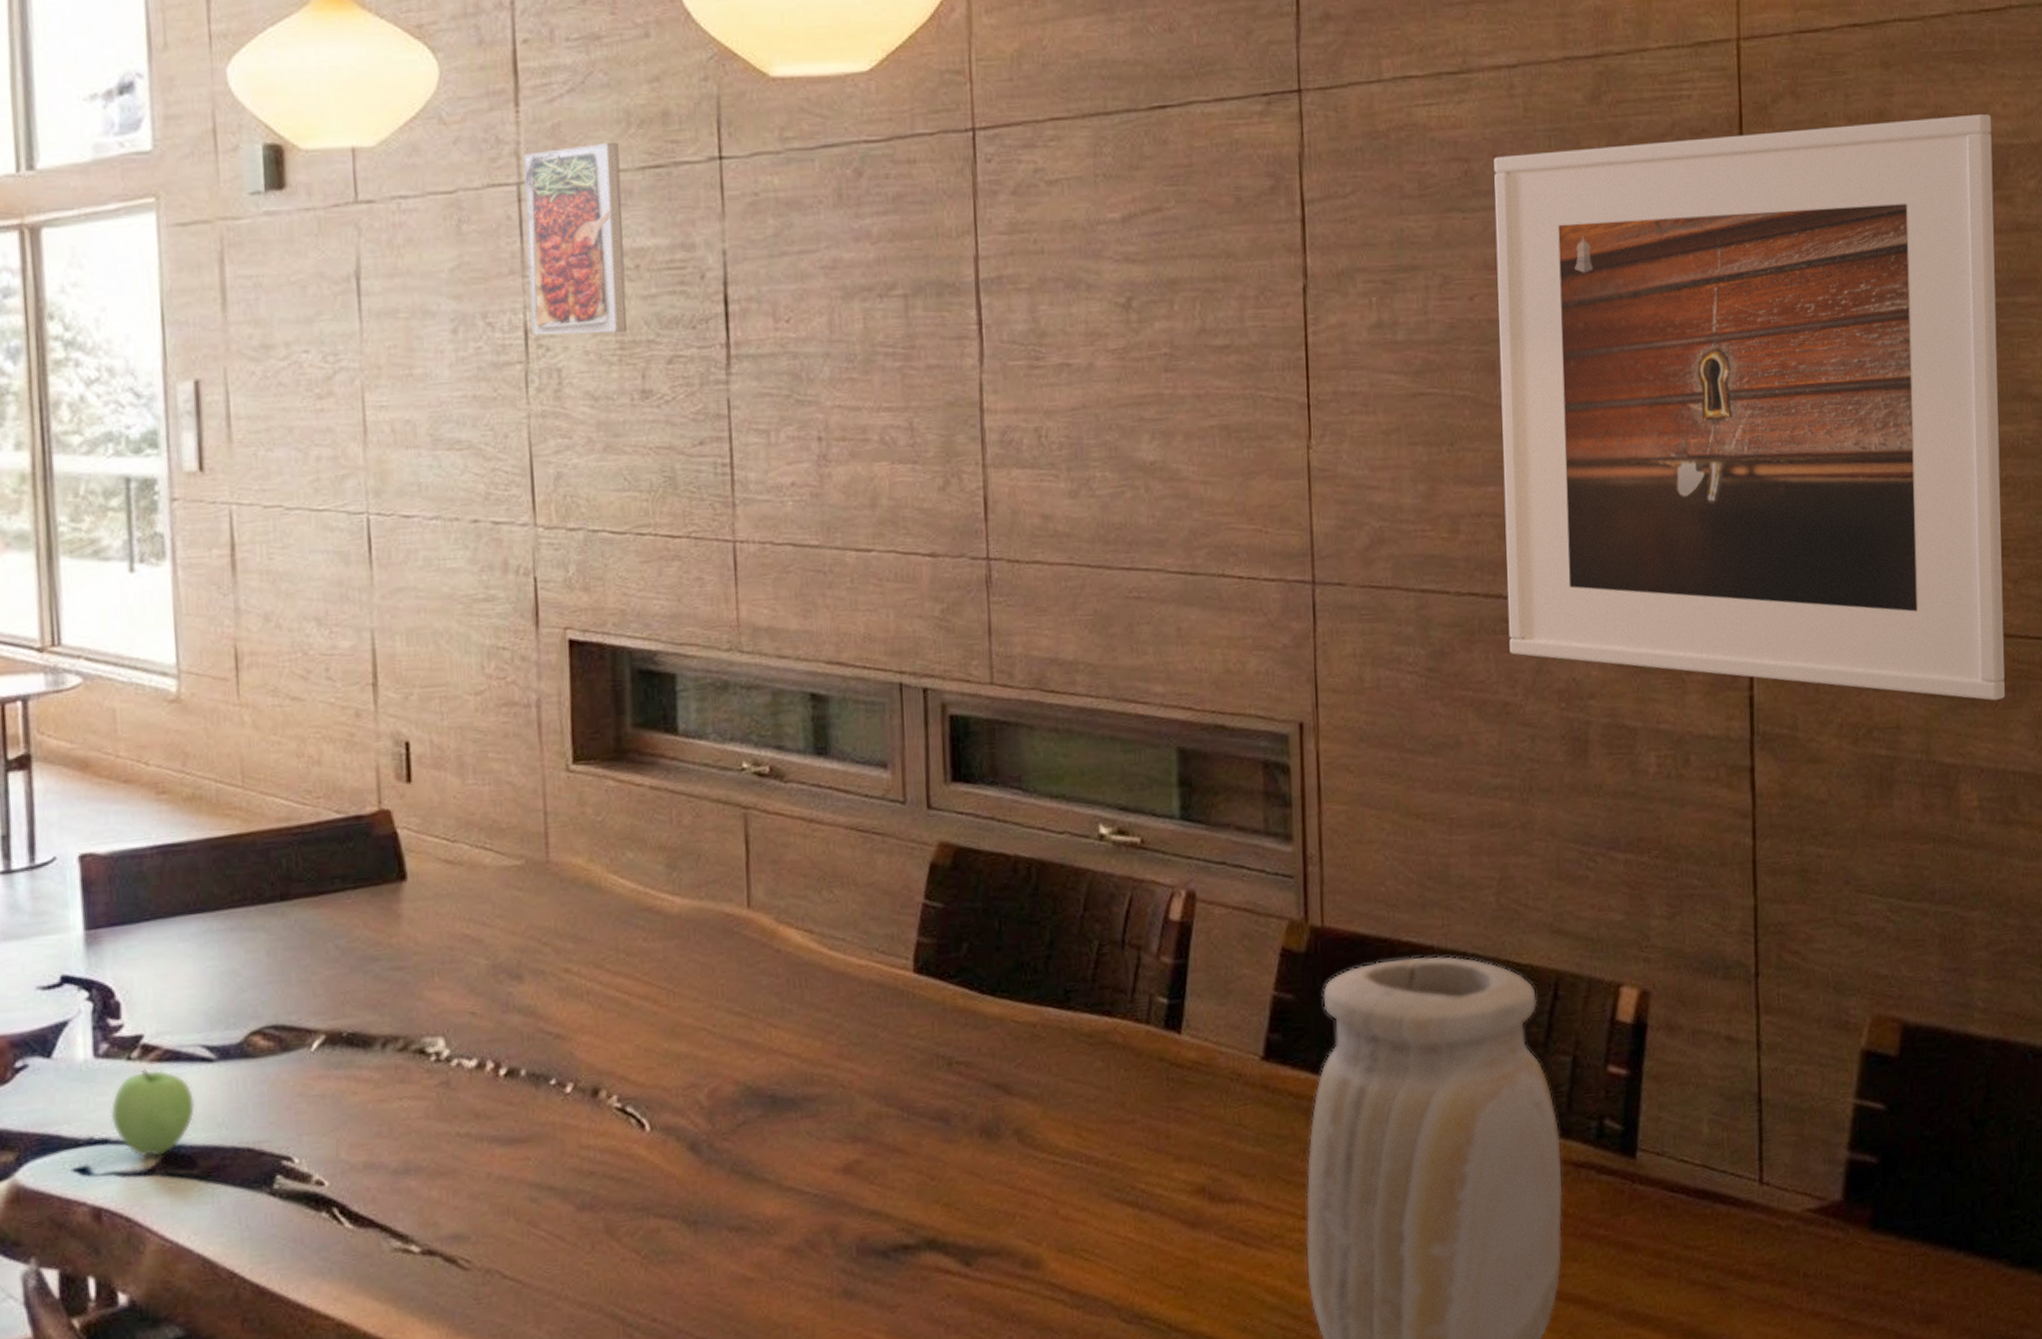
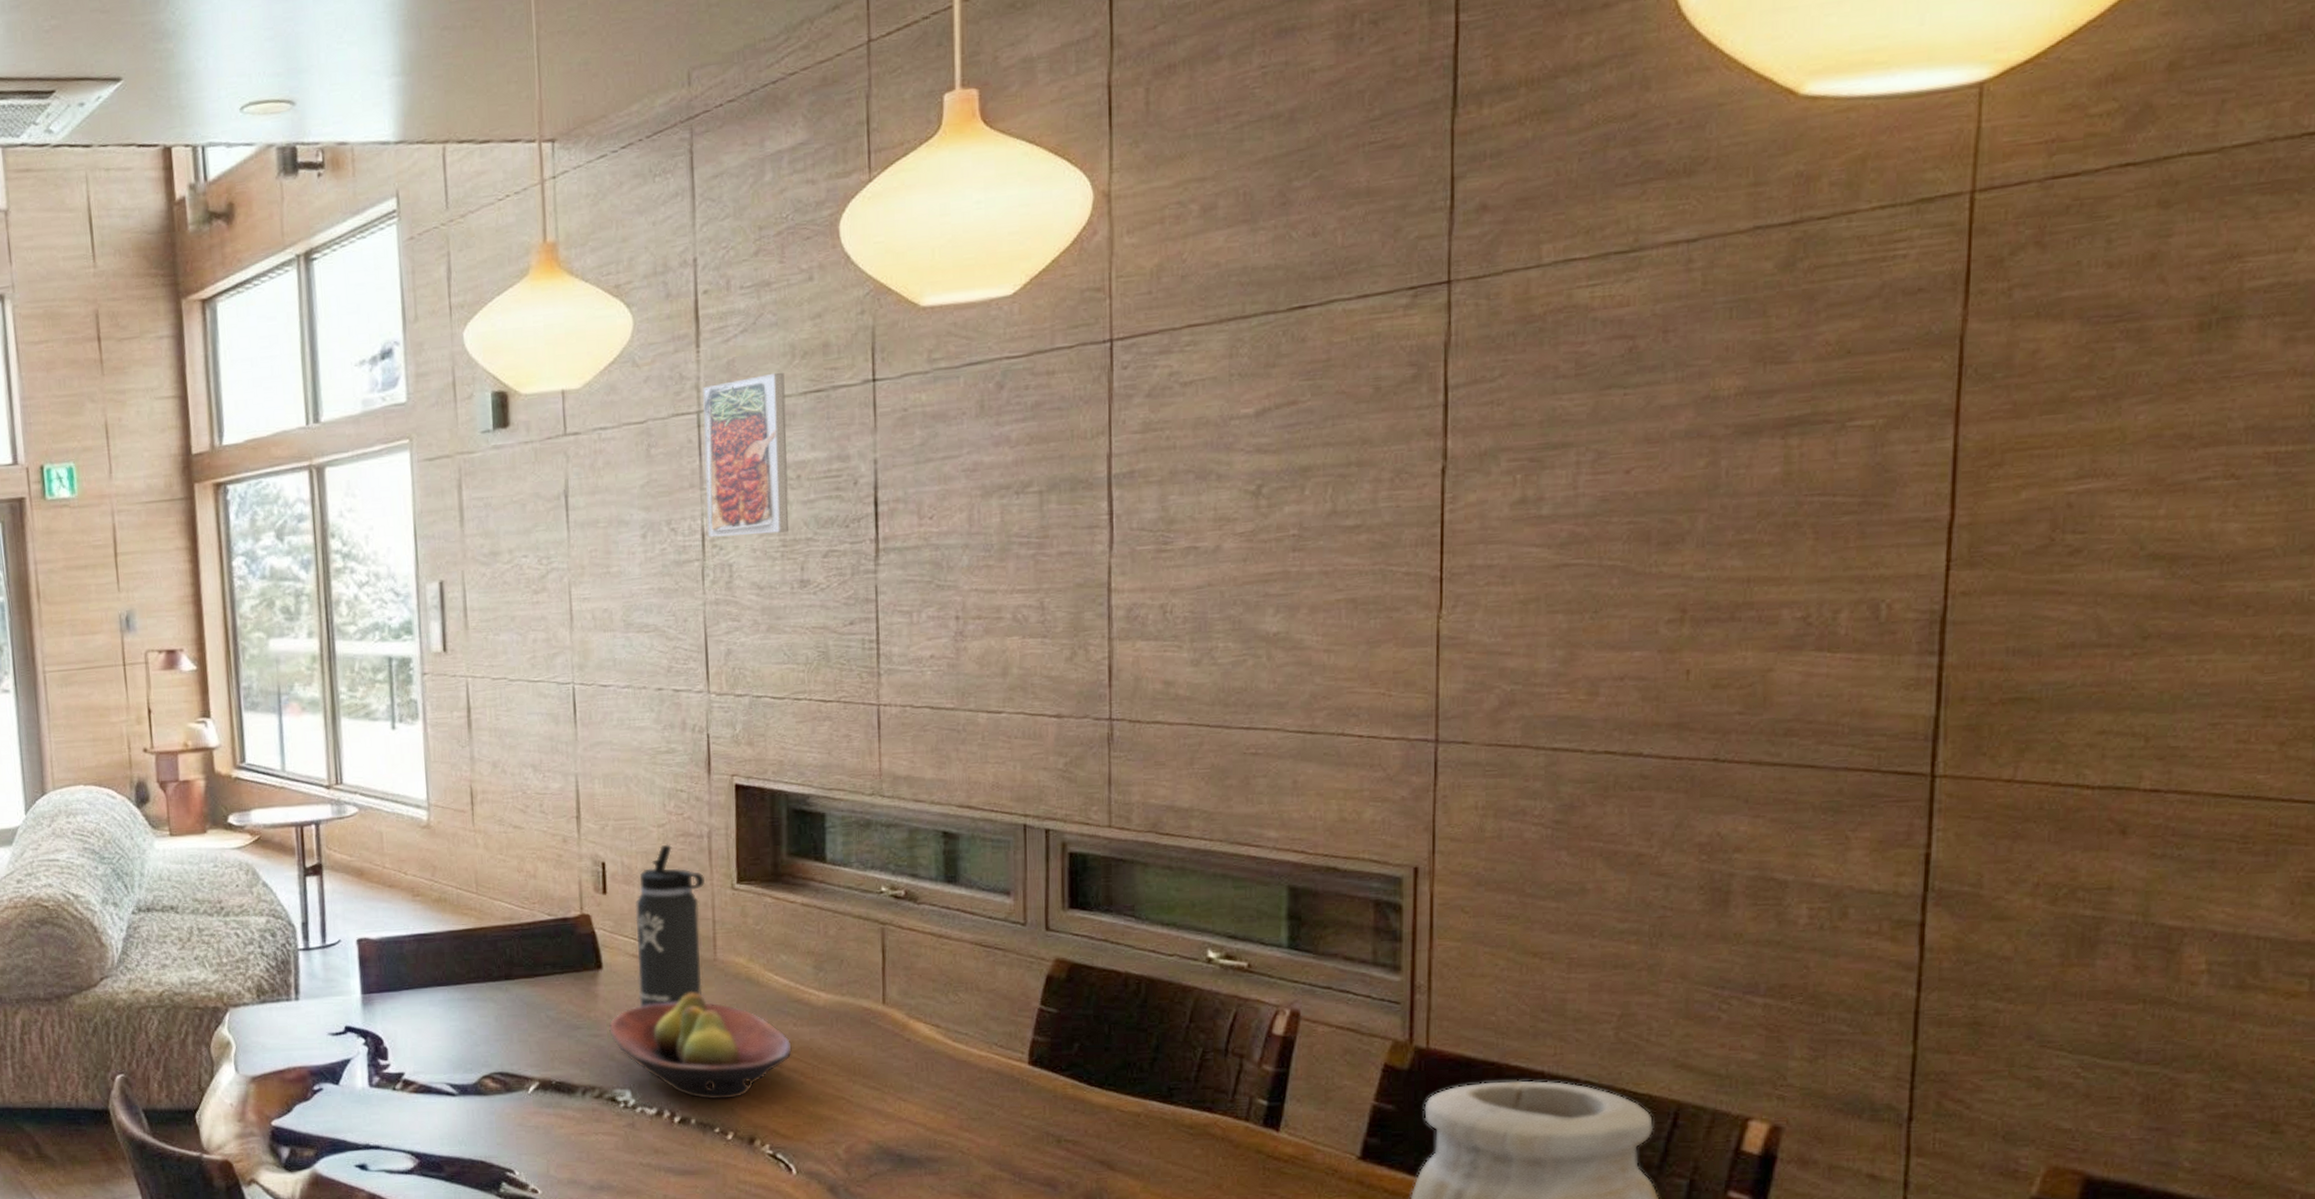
apple: present [110,1069,195,1158] -> none [381,1097,442,1161]
fruit bowl: none [415,905,643,1043] -> present [608,992,792,1100]
thermos bottle: none [448,716,535,928] -> present [635,844,706,1007]
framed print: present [1494,114,2005,701] -> none [1647,248,2304,865]

